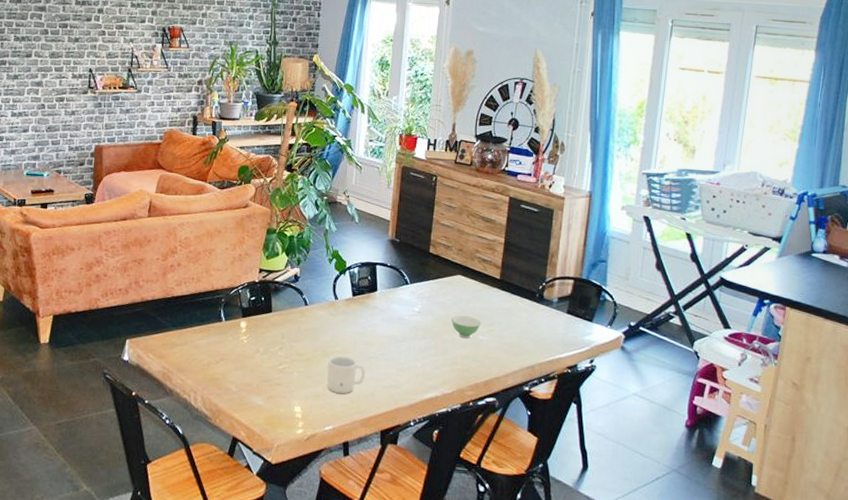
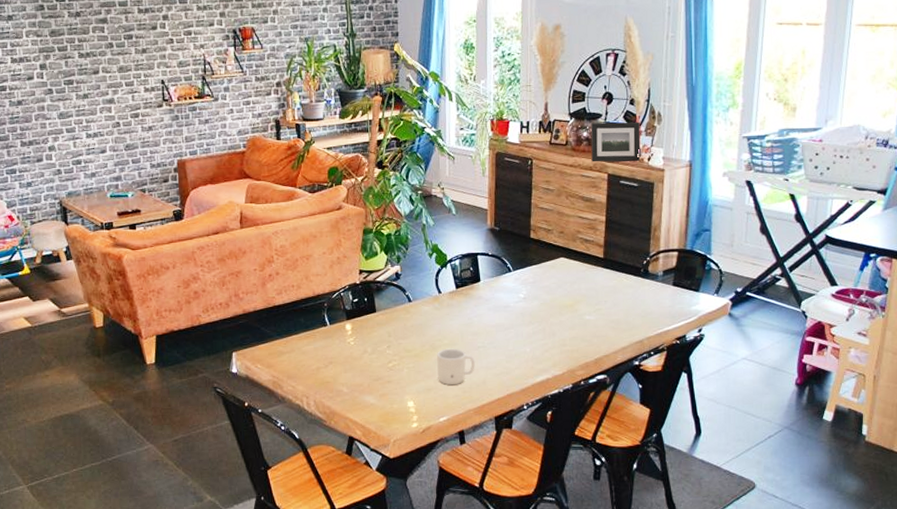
bowl: present [451,315,481,339] -> none [556,297,587,320]
picture frame: none [494,147,543,188] -> present [590,122,641,162]

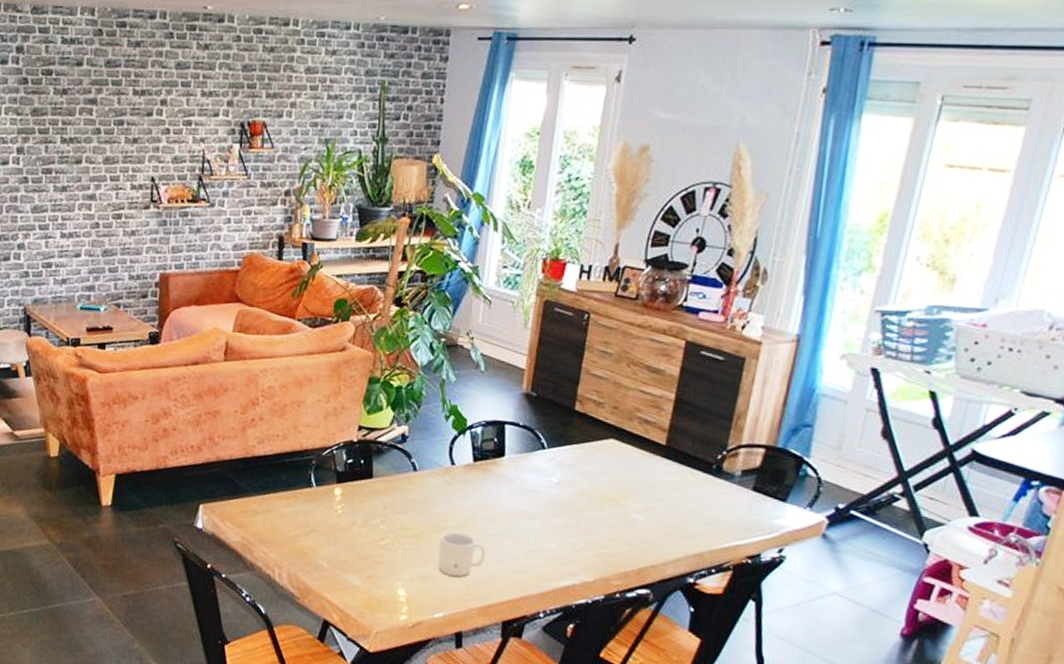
picture frame: present [590,122,641,162] -> none [666,275,737,330]

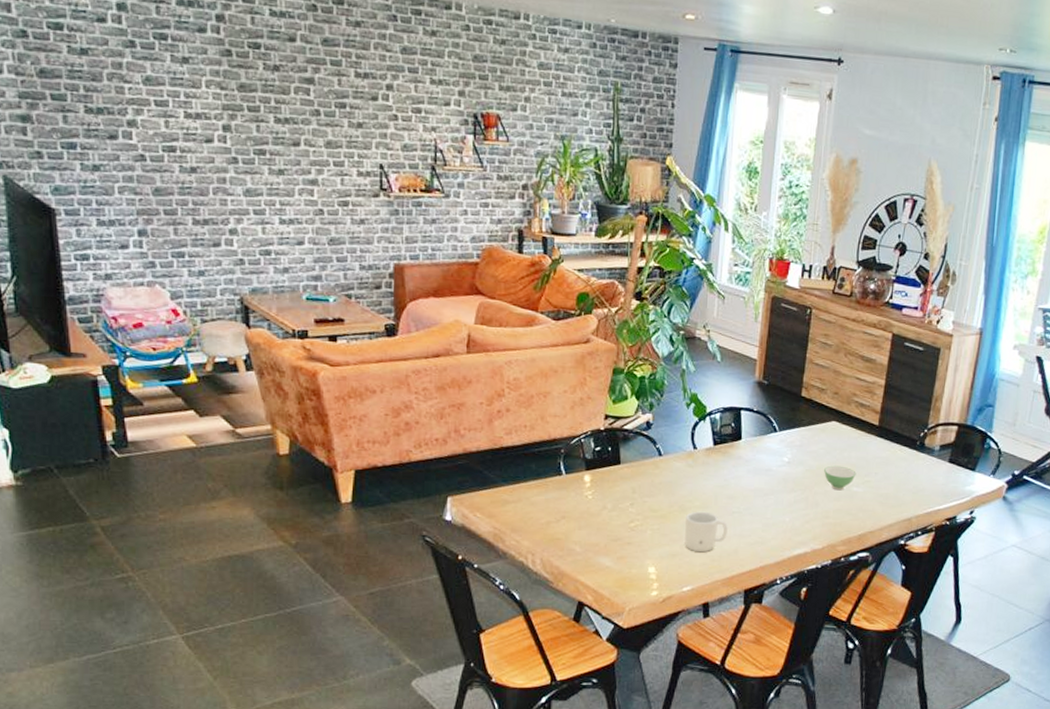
bowl: none [597,488,637,518] -> present [823,465,856,491]

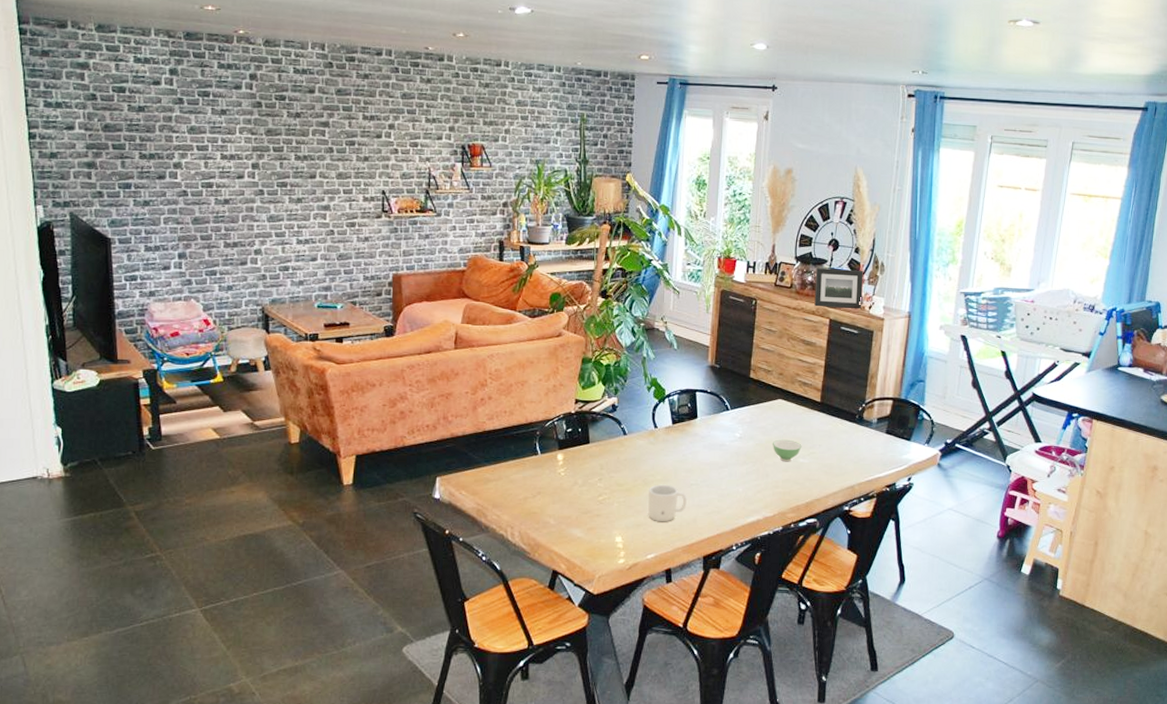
picture frame: none [876,275,932,324] -> present [814,268,863,310]

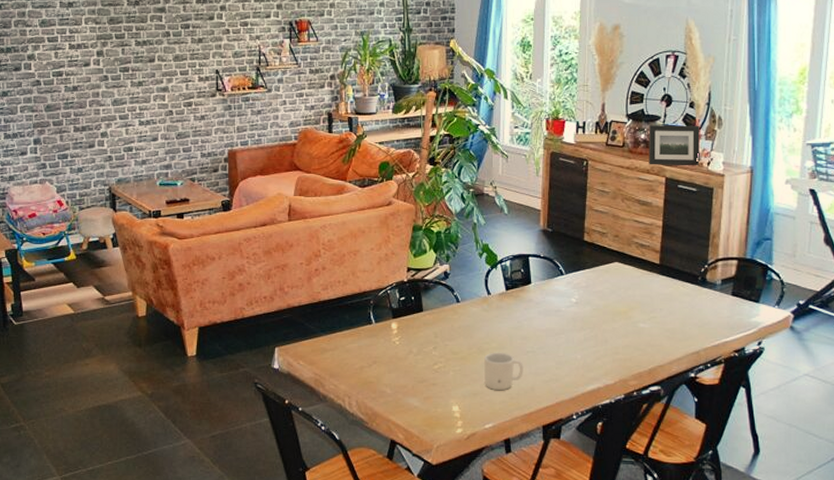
bowl: present [772,439,802,462] -> none [610,304,642,327]

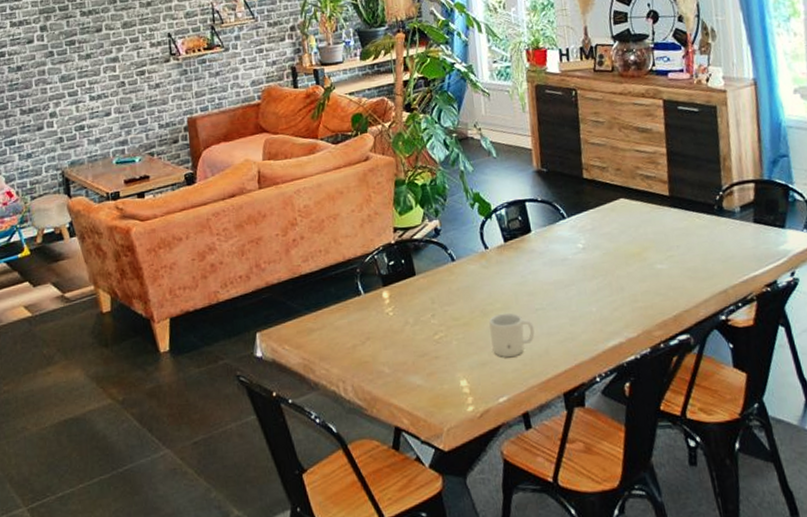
picture frame: present [648,125,700,166] -> none [637,40,698,88]

